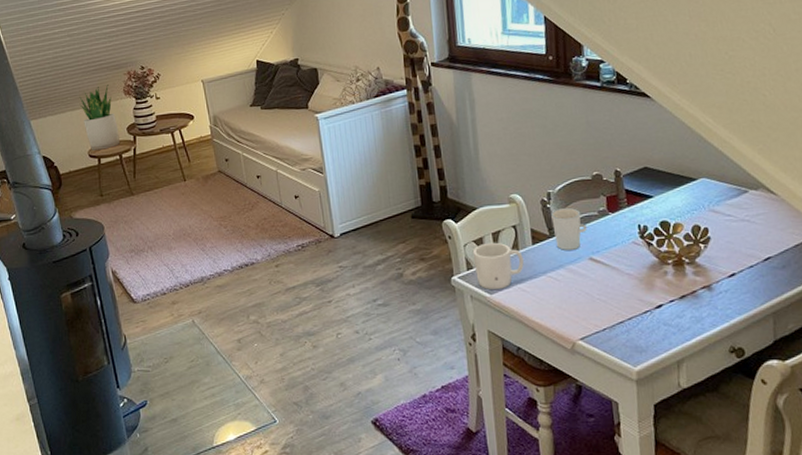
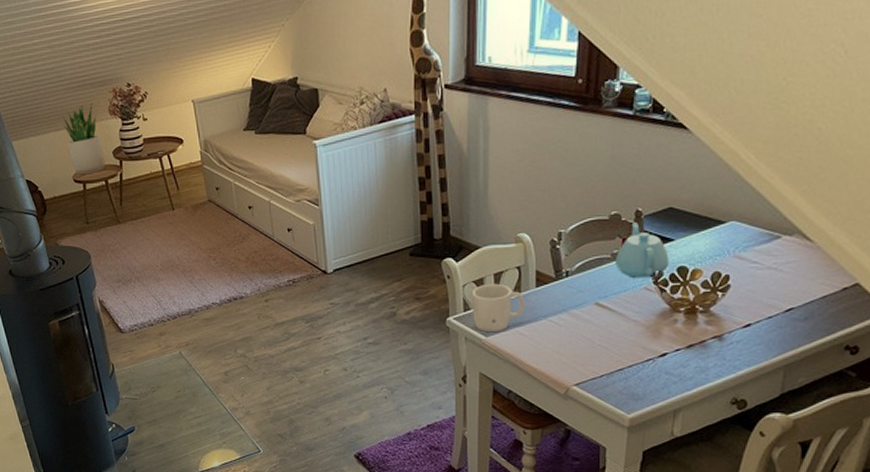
cup: present [551,207,587,250] -> none [560,249,597,294]
teapot: none [602,180,653,233] -> present [614,221,670,278]

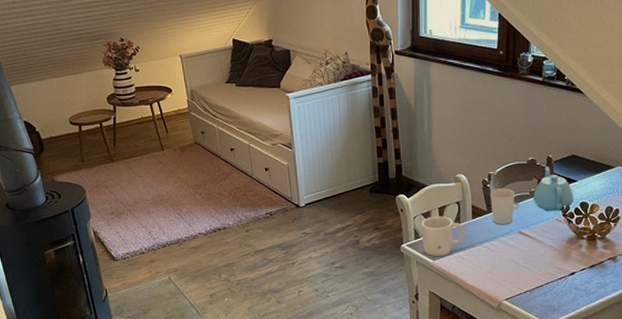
planter: present [62,103,106,175] -> none [59,54,101,118]
cup: none [560,249,597,294] -> present [490,187,519,224]

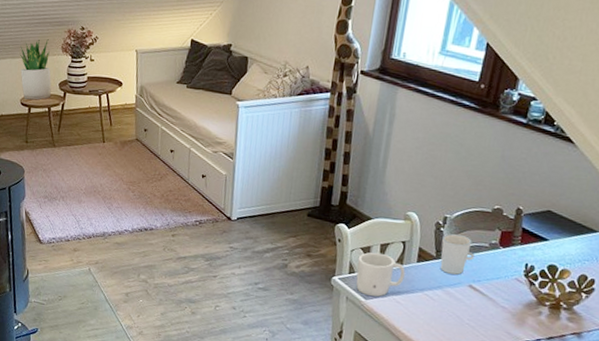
planter: none [59,54,101,118] -> present [20,39,52,100]
teapot: present [532,165,574,211] -> none [491,217,542,270]

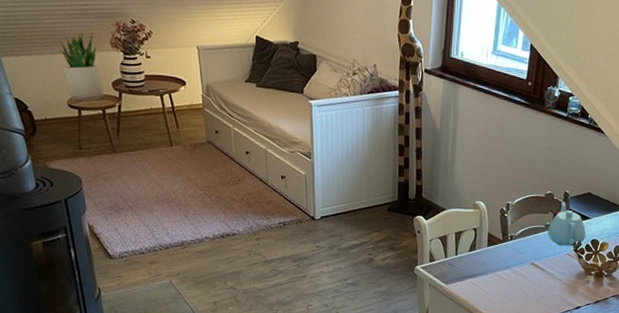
mug: present [355,252,405,297] -> none [436,240,478,282]
cup: present [440,233,475,275] -> none [506,218,534,255]
teapot: none [491,217,542,270] -> present [547,200,587,246]

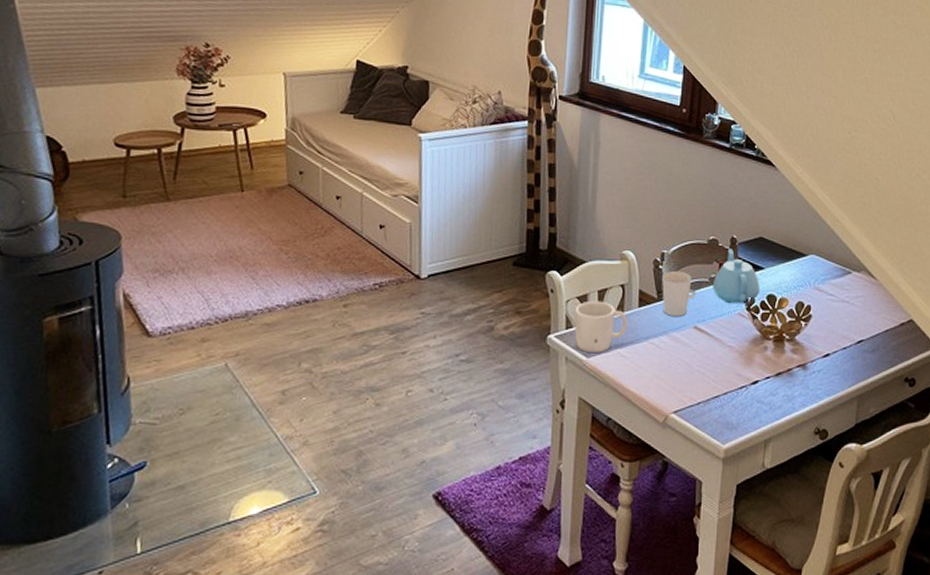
planter: present [59,33,105,101] -> none [112,58,163,139]
mug: none [436,240,478,282] -> present [574,300,627,354]
cup: none [506,218,534,255] -> present [662,270,696,316]

